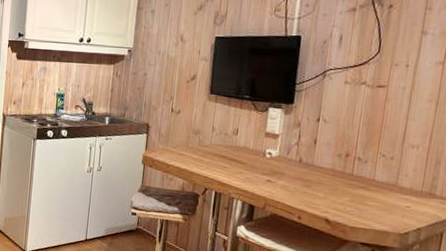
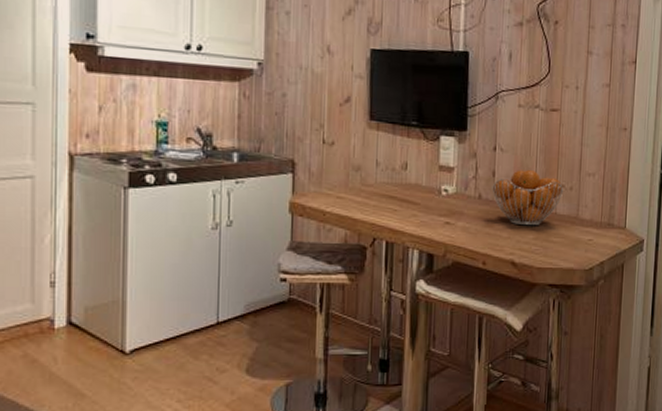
fruit basket: none [312,139,385,189] -> present [492,169,564,225]

